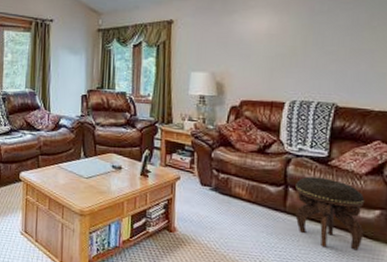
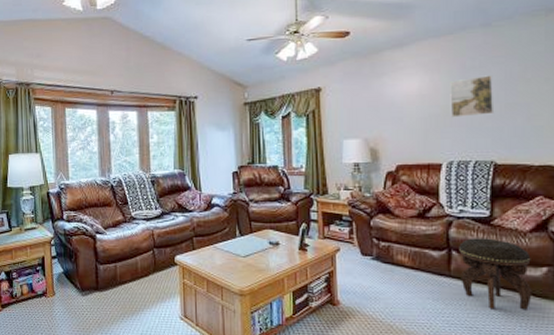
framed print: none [296,20,340,59] -> present [450,75,495,118]

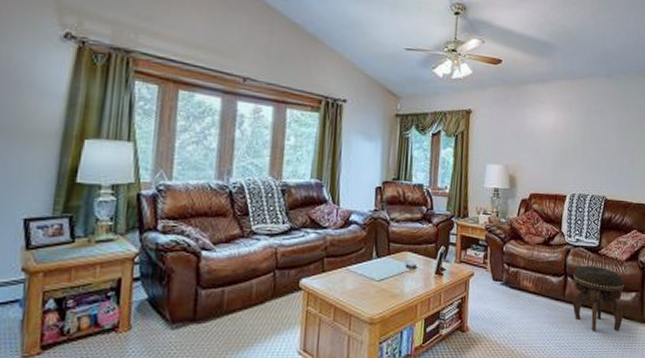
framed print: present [450,75,495,118] -> none [576,119,610,155]

